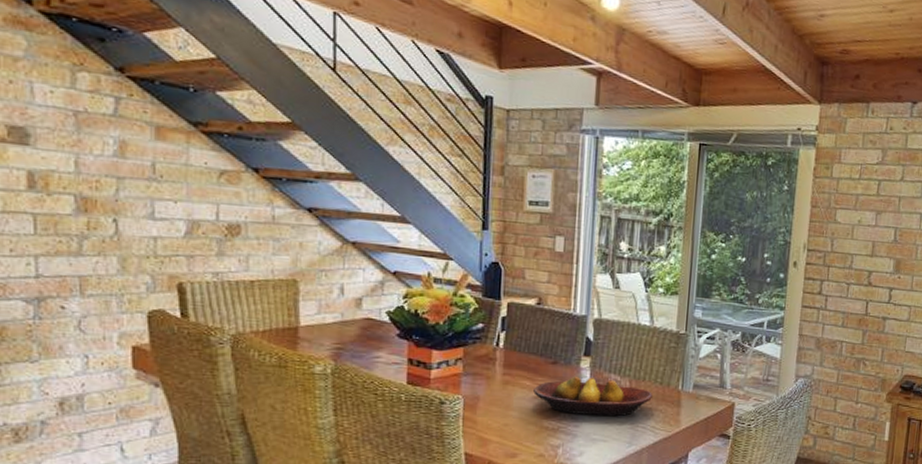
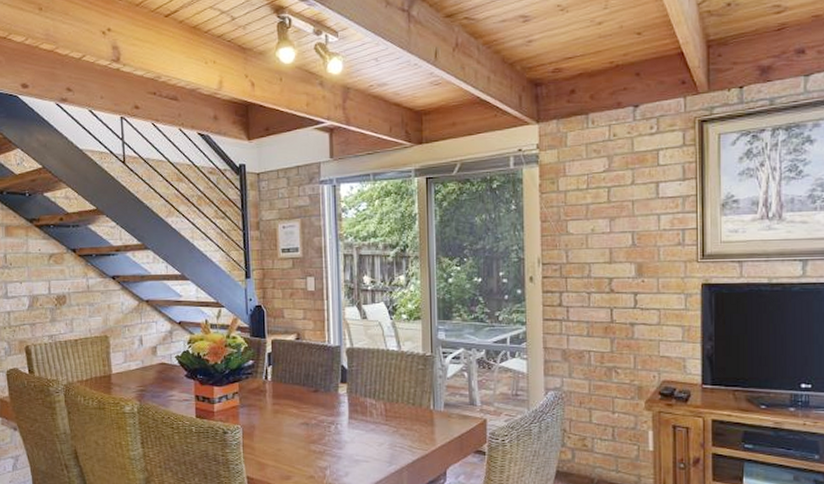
fruit bowl: present [533,376,653,417] -> none [300,402,406,438]

